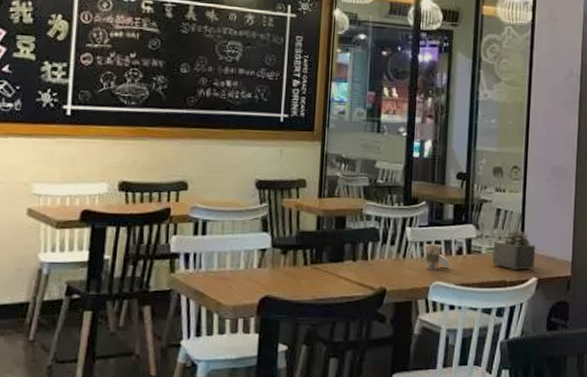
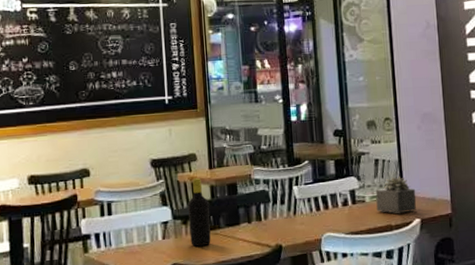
bottle: none [288,205,314,280] -> present [188,177,211,247]
cup: present [424,244,451,270] -> none [312,198,339,223]

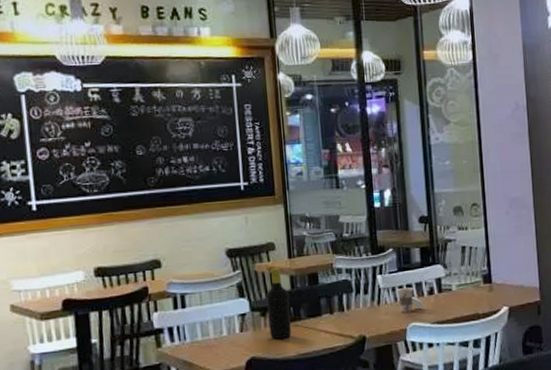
cup: none [312,198,339,223] -> present [397,287,424,313]
succulent plant: present [375,176,417,213] -> none [462,263,505,302]

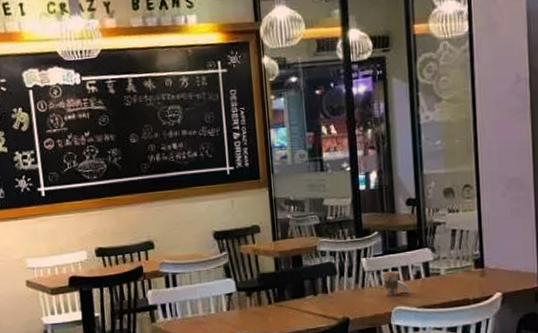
bottle: present [266,267,291,339] -> none [252,249,276,318]

